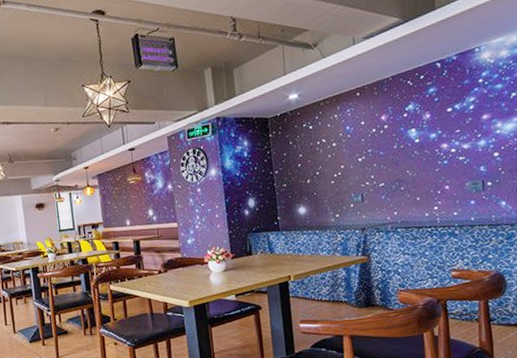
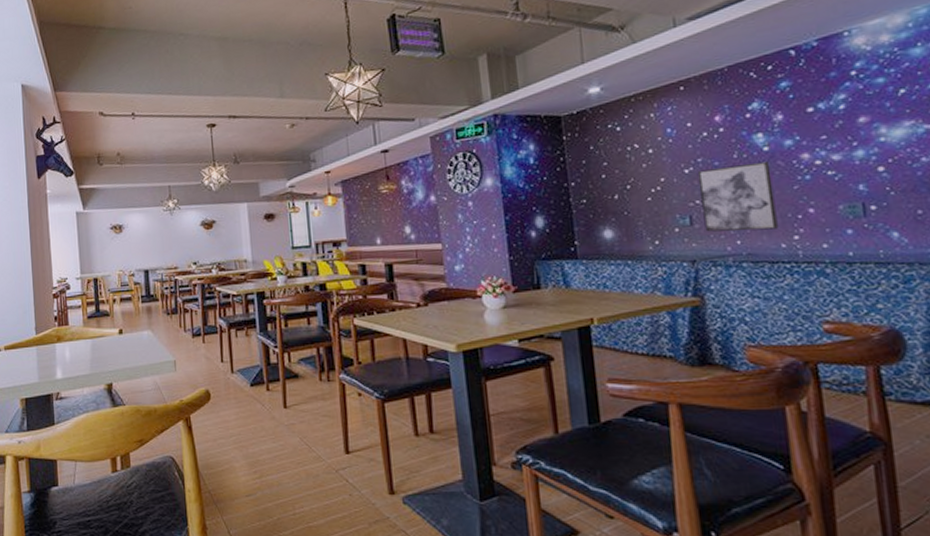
wall art: none [367,150,423,206] -> present [697,161,778,232]

